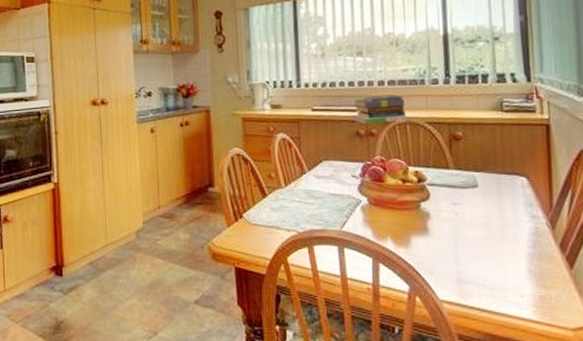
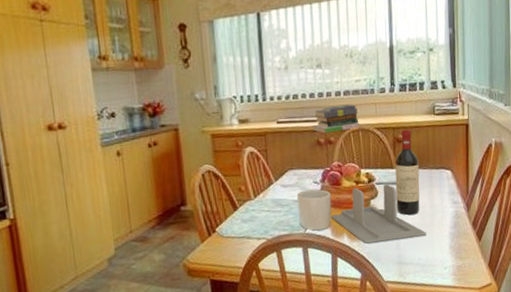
mug: none [332,183,373,230] -> present [296,189,332,231]
napkin holder: none [372,186,494,252] -> present [331,184,426,244]
wine bottle: none [451,125,486,226] -> present [395,129,420,216]

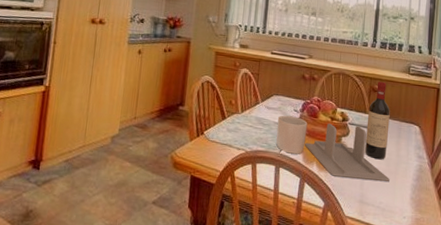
books: present [313,104,360,134] -> none [300,48,341,72]

